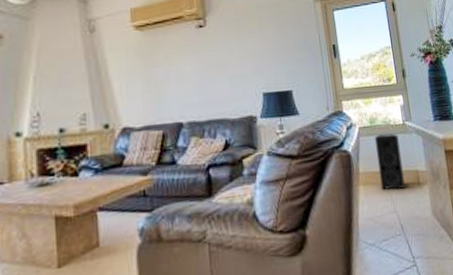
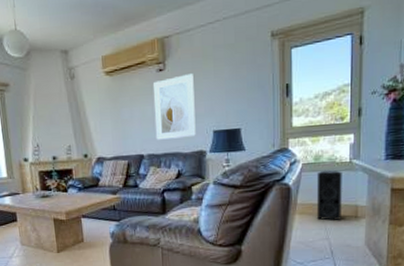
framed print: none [192,31,244,105] -> present [152,74,196,140]

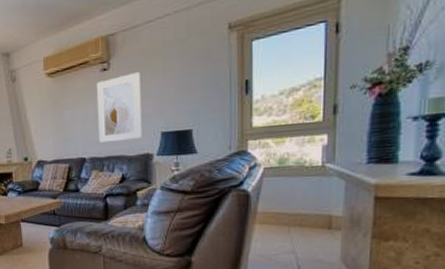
speaker: present [316,170,343,221] -> none [280,175,314,232]

